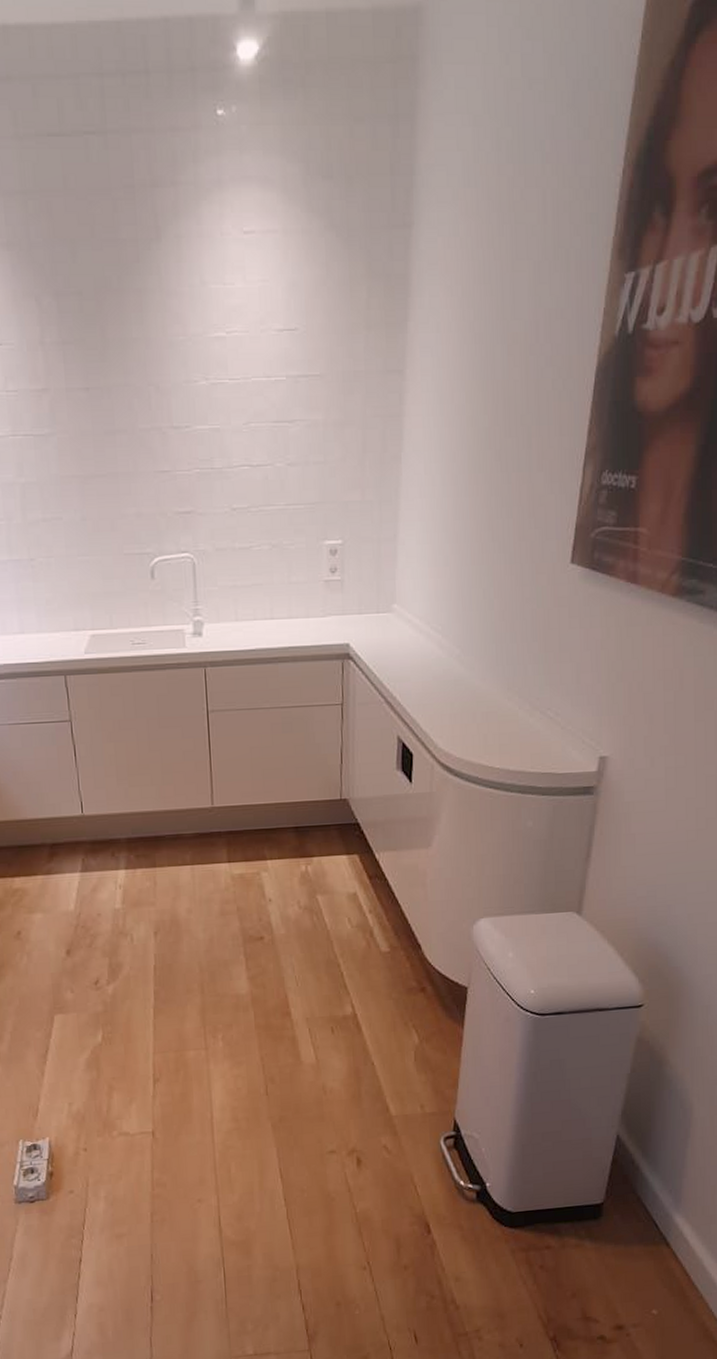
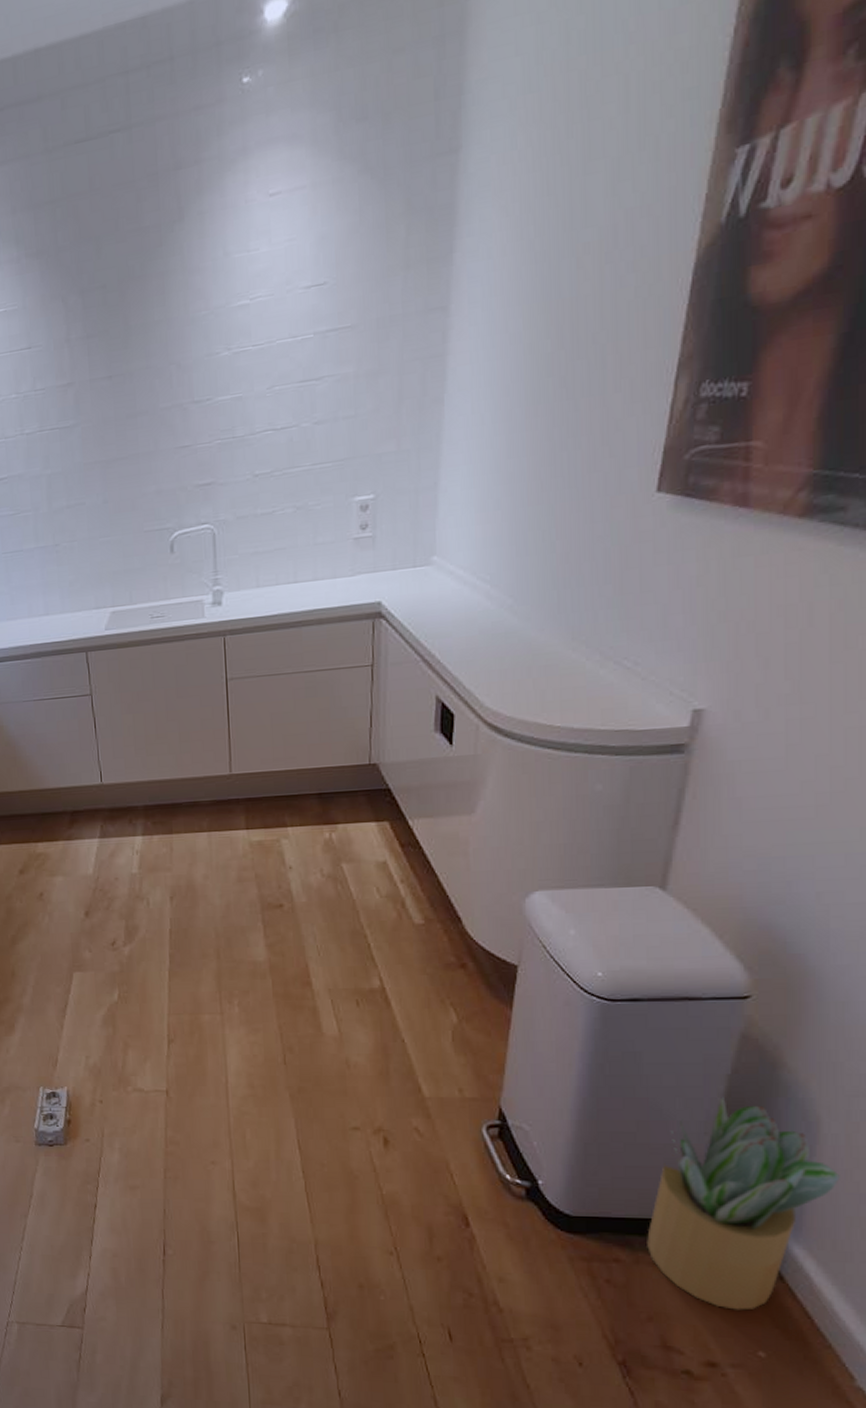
potted plant: none [570,1094,706,1277] -> present [647,1097,840,1310]

